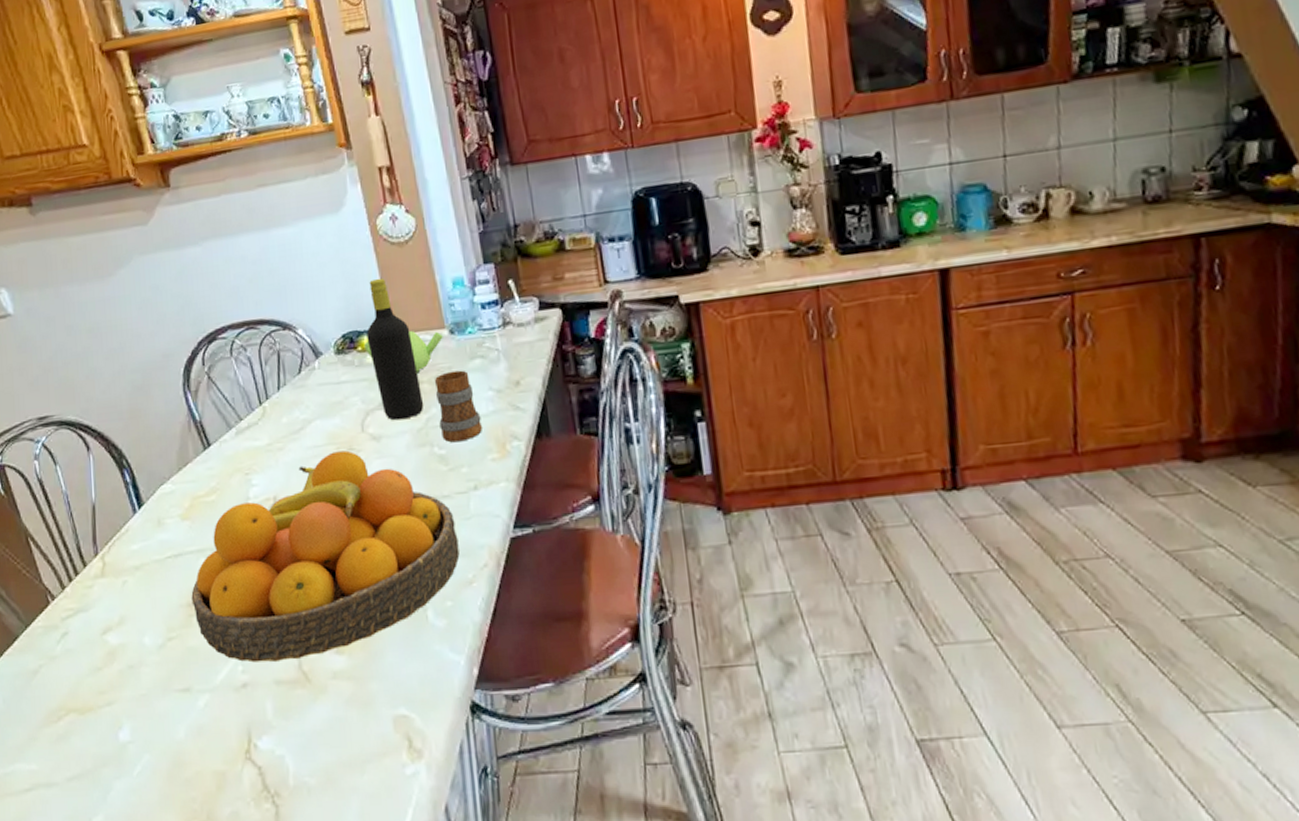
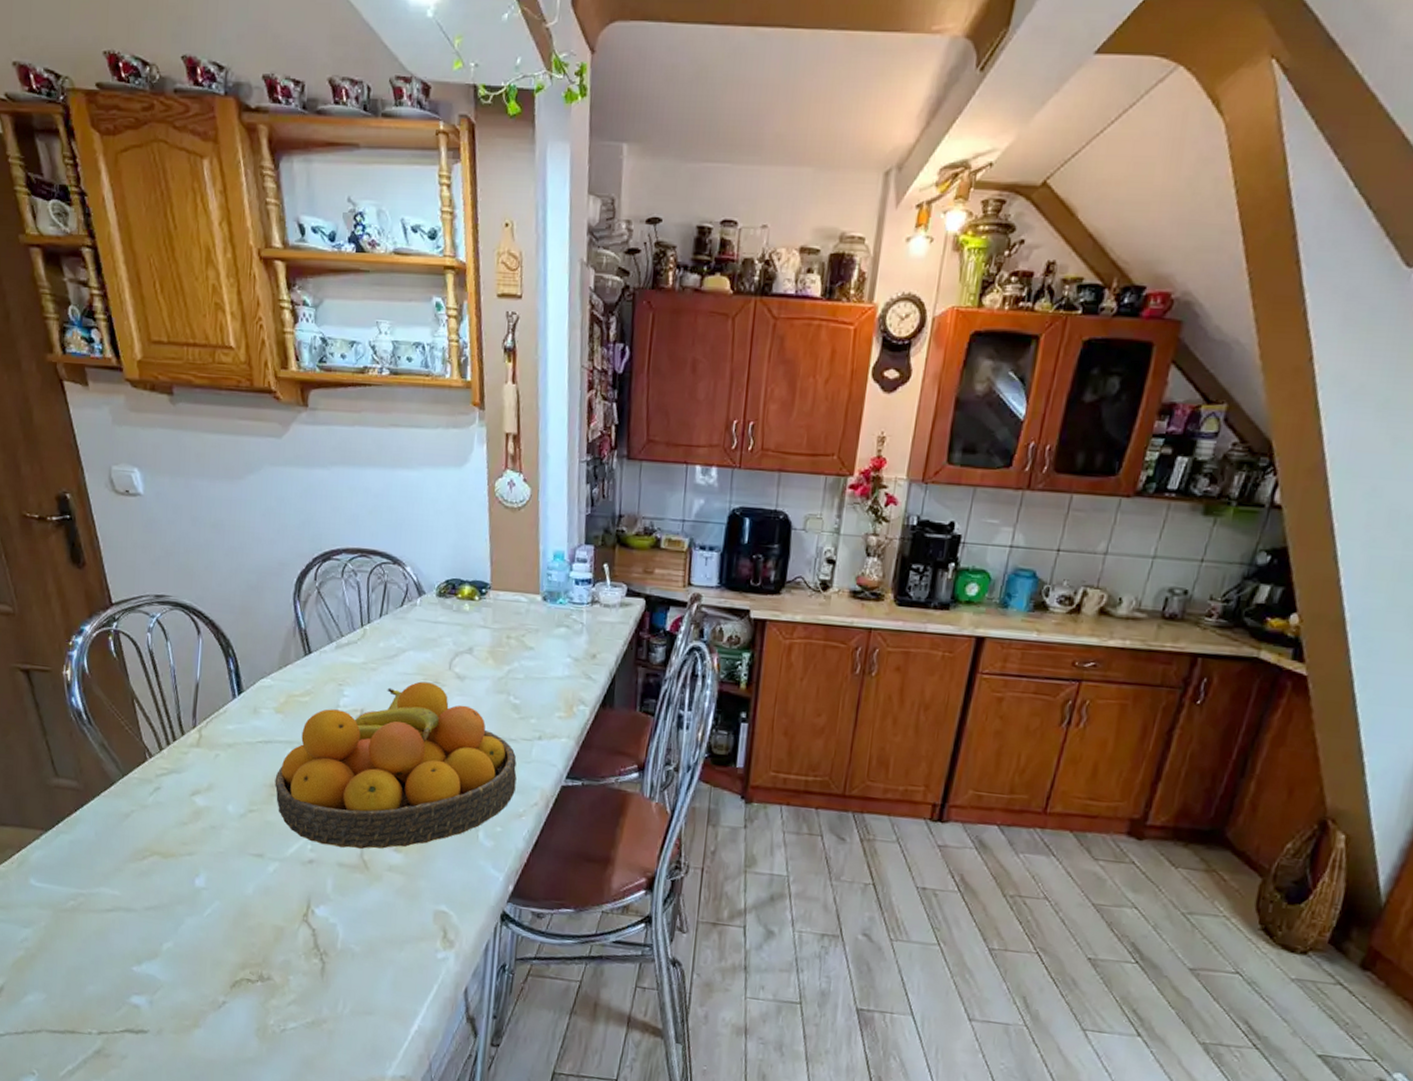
teapot: present [363,331,443,374] -> none [463,590,536,629]
bottle: present [366,278,424,421] -> none [467,536,509,667]
mug: present [434,370,482,443] -> none [518,633,556,697]

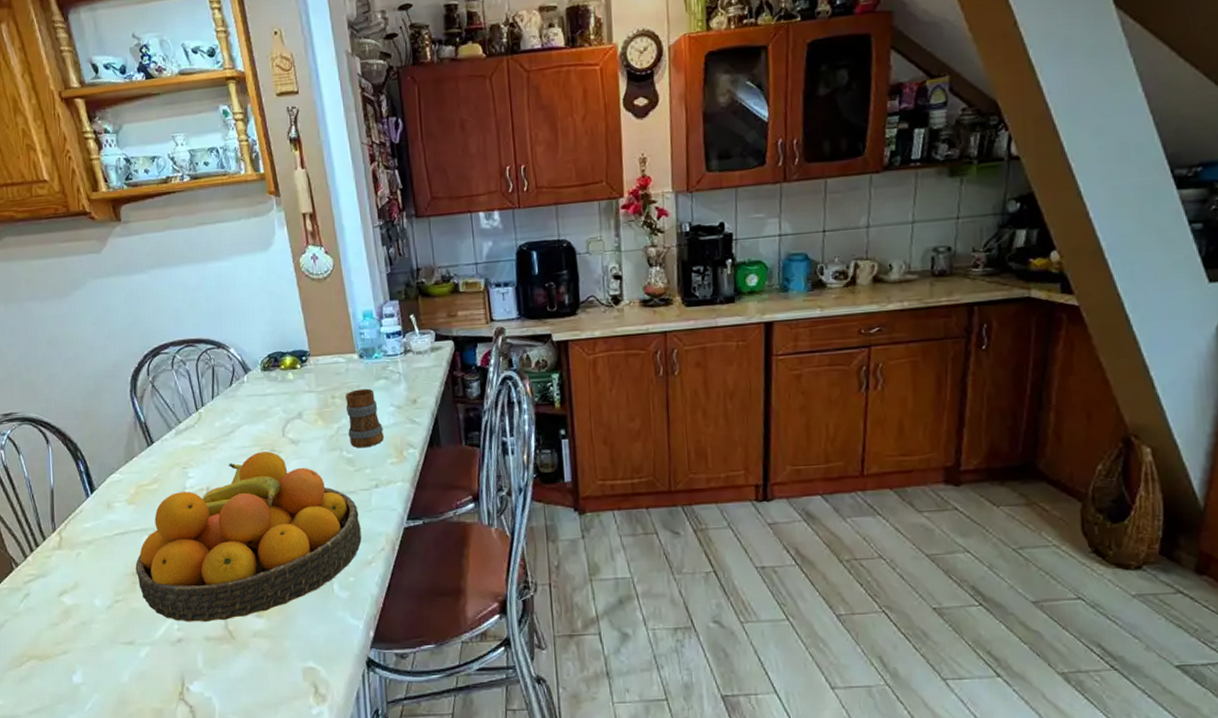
mug: none [518,633,556,697] -> present [345,388,384,448]

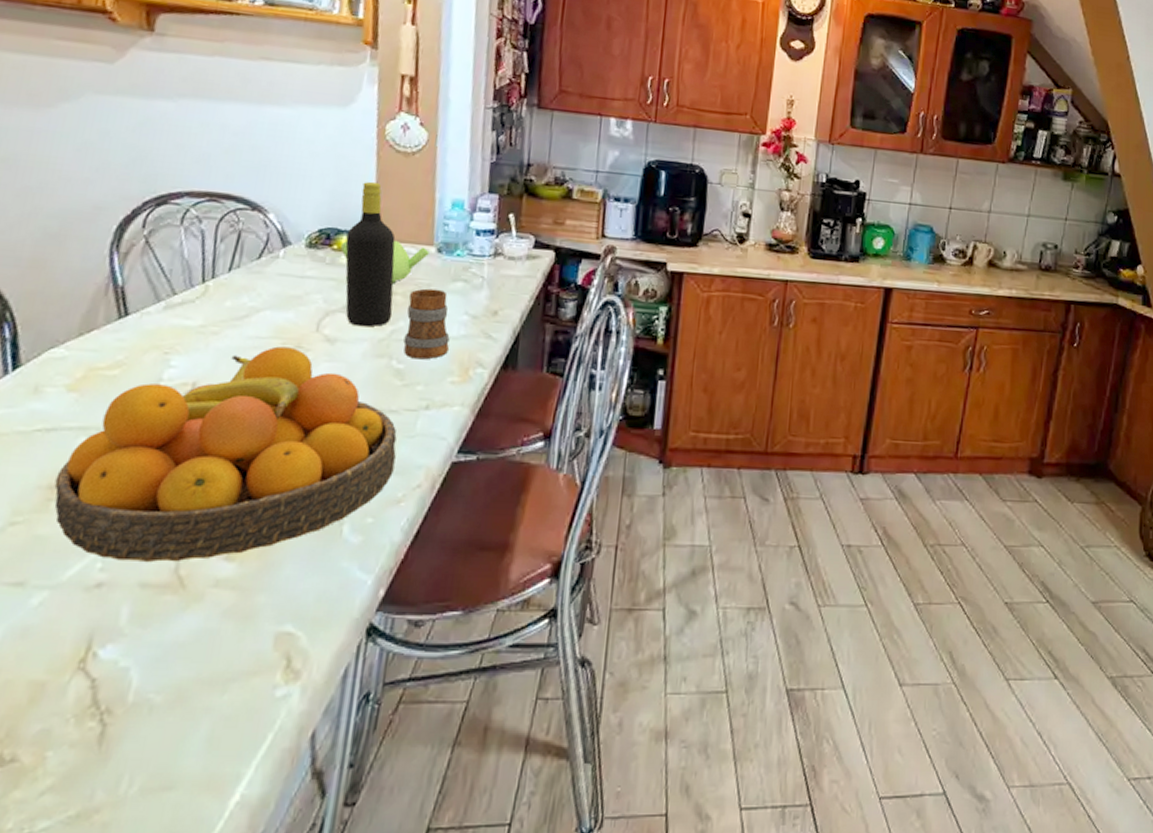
teapot: none [286,354,354,390] -> present [340,241,429,284]
bottle: none [289,308,336,428] -> present [345,181,396,327]

